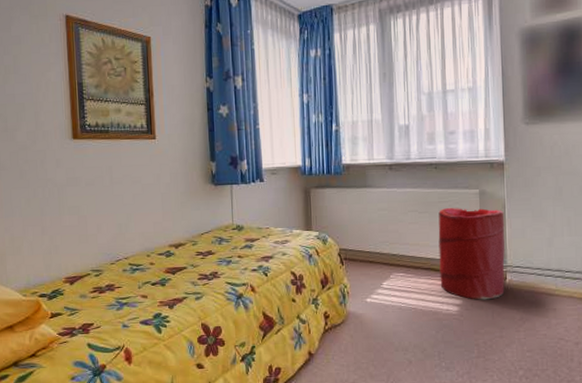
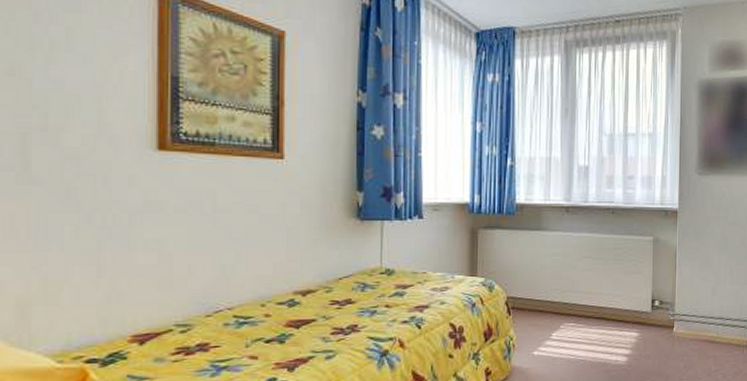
laundry hamper: present [438,207,506,300] -> none [611,254,675,350]

